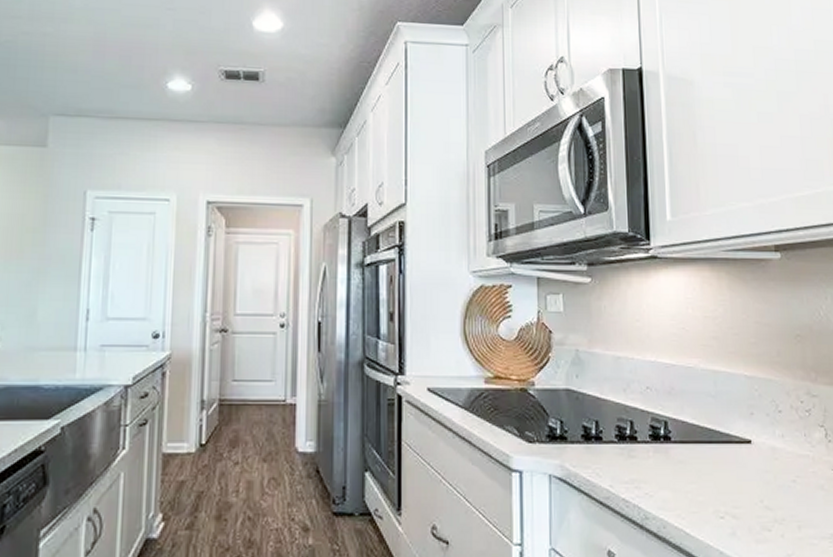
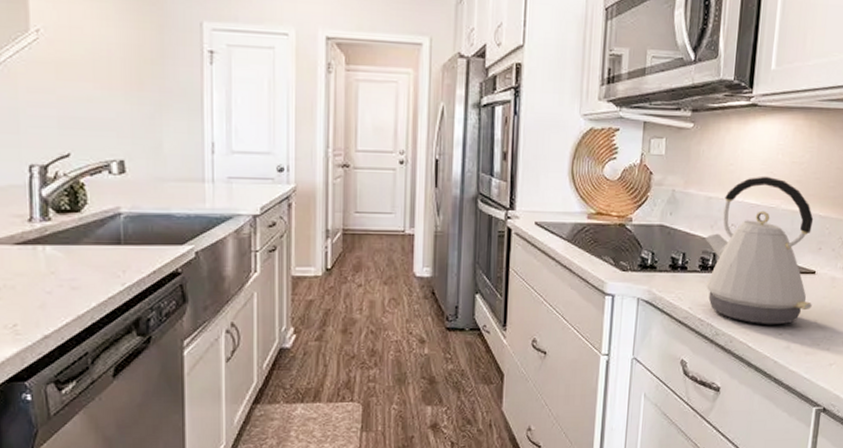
kettle: none [618,332,754,507] -> present [704,176,814,325]

